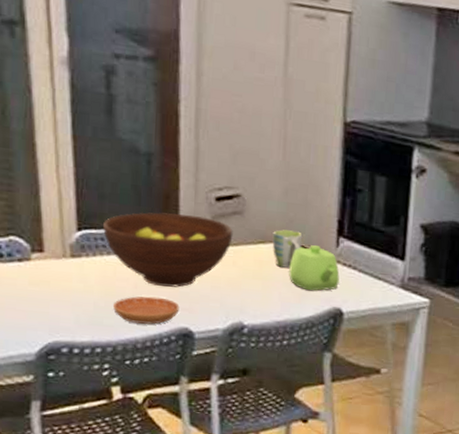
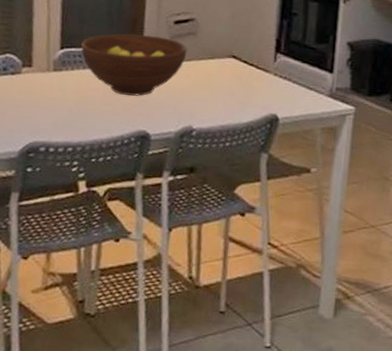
saucer: present [113,296,180,324] -> none [85,103,140,128]
mug: present [272,229,303,268] -> none [219,47,246,80]
teapot: present [289,245,340,291] -> none [233,60,276,100]

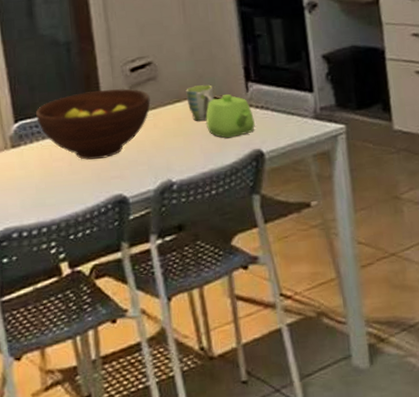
mug: none [219,47,246,80] -> present [186,85,215,121]
teapot: none [233,60,276,100] -> present [206,94,255,139]

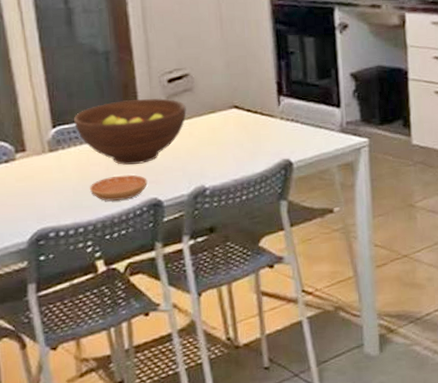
saucer: none [53,170,112,199] -> present [90,174,148,201]
mug: present [186,85,215,121] -> none [221,97,248,131]
teapot: present [206,94,255,139] -> none [239,107,285,148]

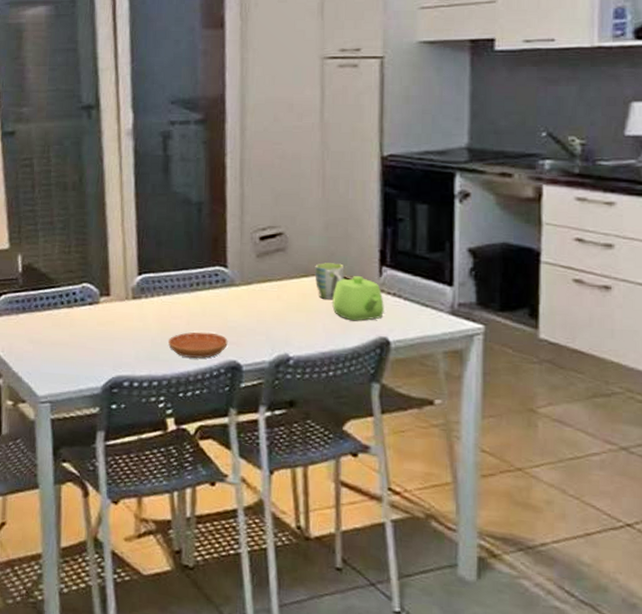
fruit bowl: present [74,98,187,165] -> none [160,254,277,323]
mug: none [221,97,248,131] -> present [314,263,345,299]
teapot: none [239,107,285,148] -> present [332,276,384,321]

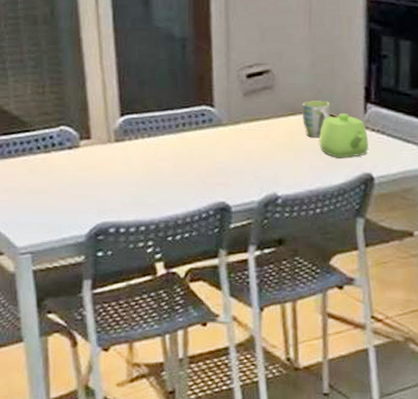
saucer: present [168,332,228,358] -> none [155,174,216,201]

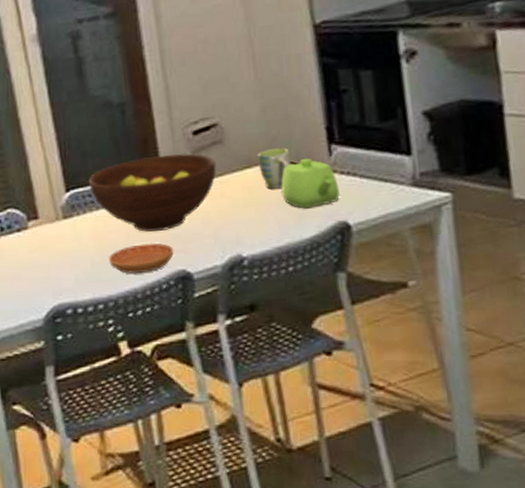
fruit bowl: none [144,93,264,164] -> present [89,153,217,232]
saucer: none [155,174,216,201] -> present [109,243,174,274]

